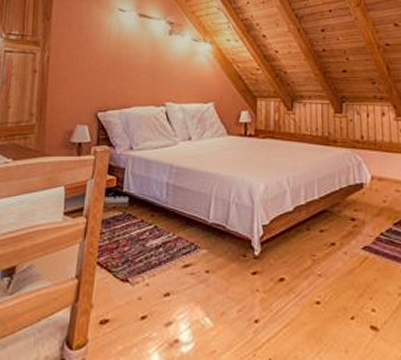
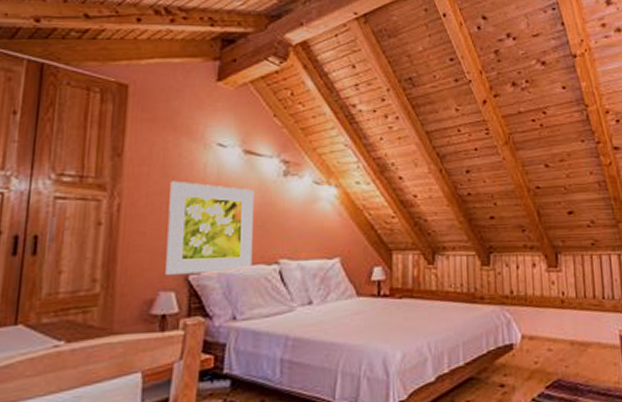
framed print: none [81,38,146,112] -> present [165,180,254,275]

